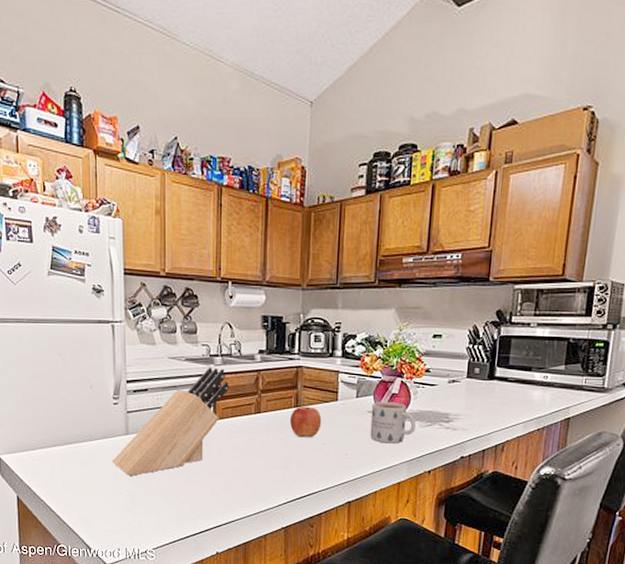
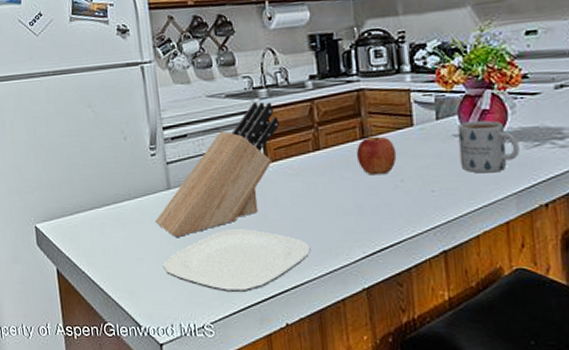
plate: none [115,473,244,525] -> present [162,229,311,292]

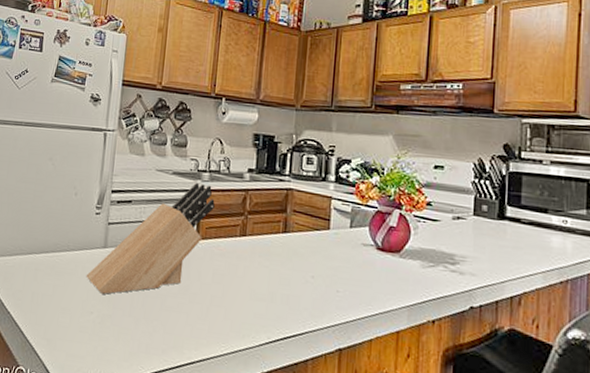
plate: present [162,229,311,292] -> none [83,295,222,358]
apple: present [356,136,397,176] -> none [276,232,312,269]
mug: present [457,120,519,173] -> none [364,234,417,285]

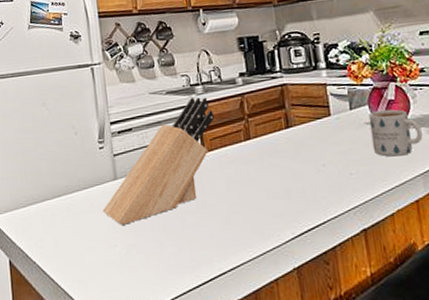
mug: none [364,234,417,285] -> present [368,109,423,157]

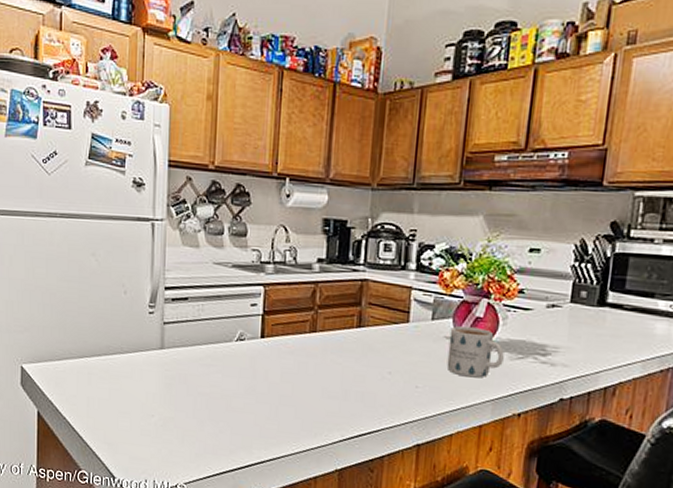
knife block: present [102,97,214,225] -> none [143,275,281,397]

